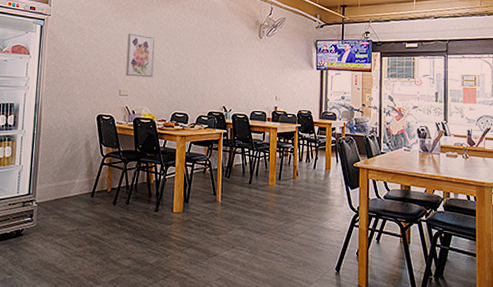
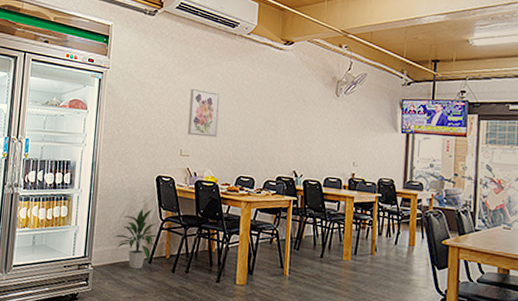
indoor plant: none [57,146,100,204] -> present [113,208,158,270]

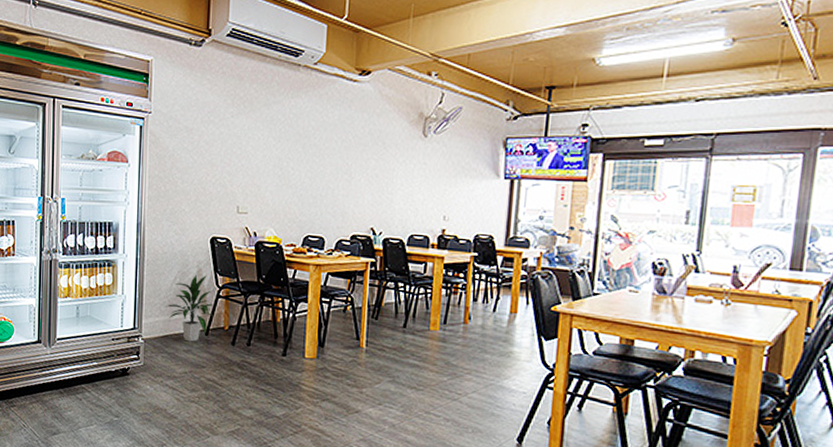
wall art: present [187,88,220,137] -> none [244,133,282,191]

